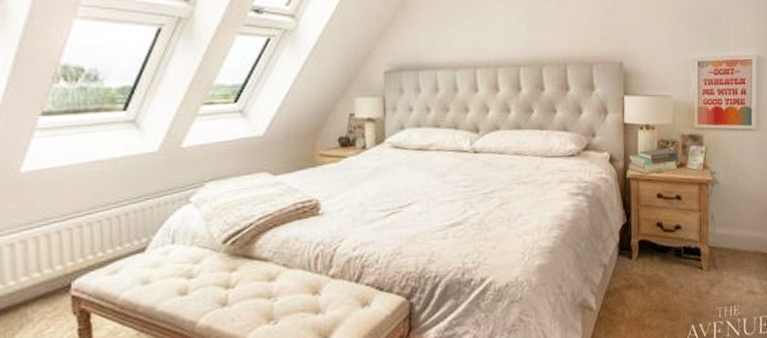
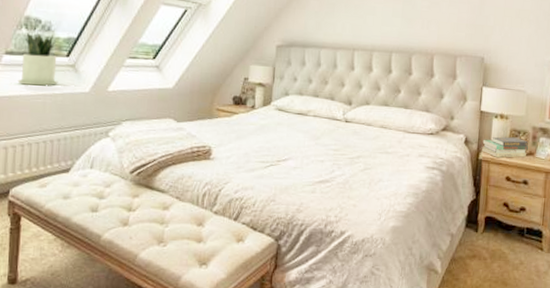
planter: none [63,85,117,151] -> present [18,33,58,86]

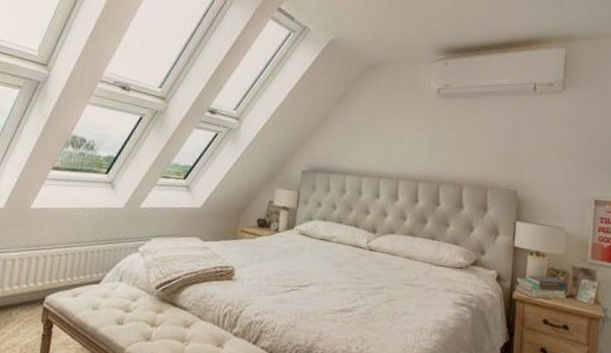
planter: present [18,33,58,86] -> none [61,150,98,201]

